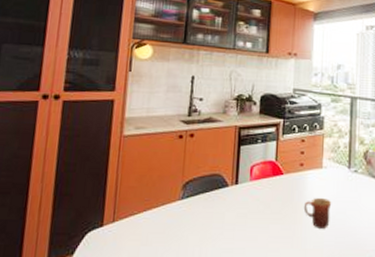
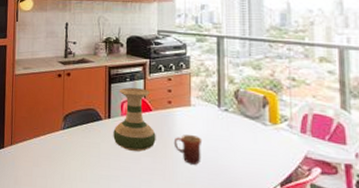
vase: none [240,150,286,219] -> present [113,88,156,152]

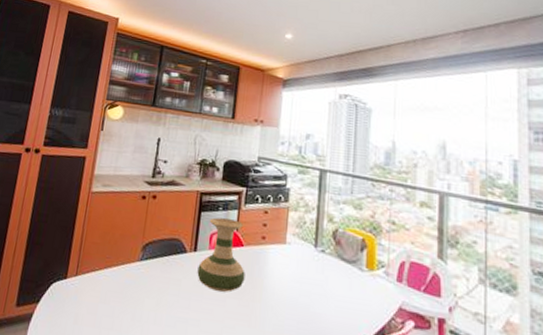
mug: present [173,134,203,165] -> none [263,275,295,311]

